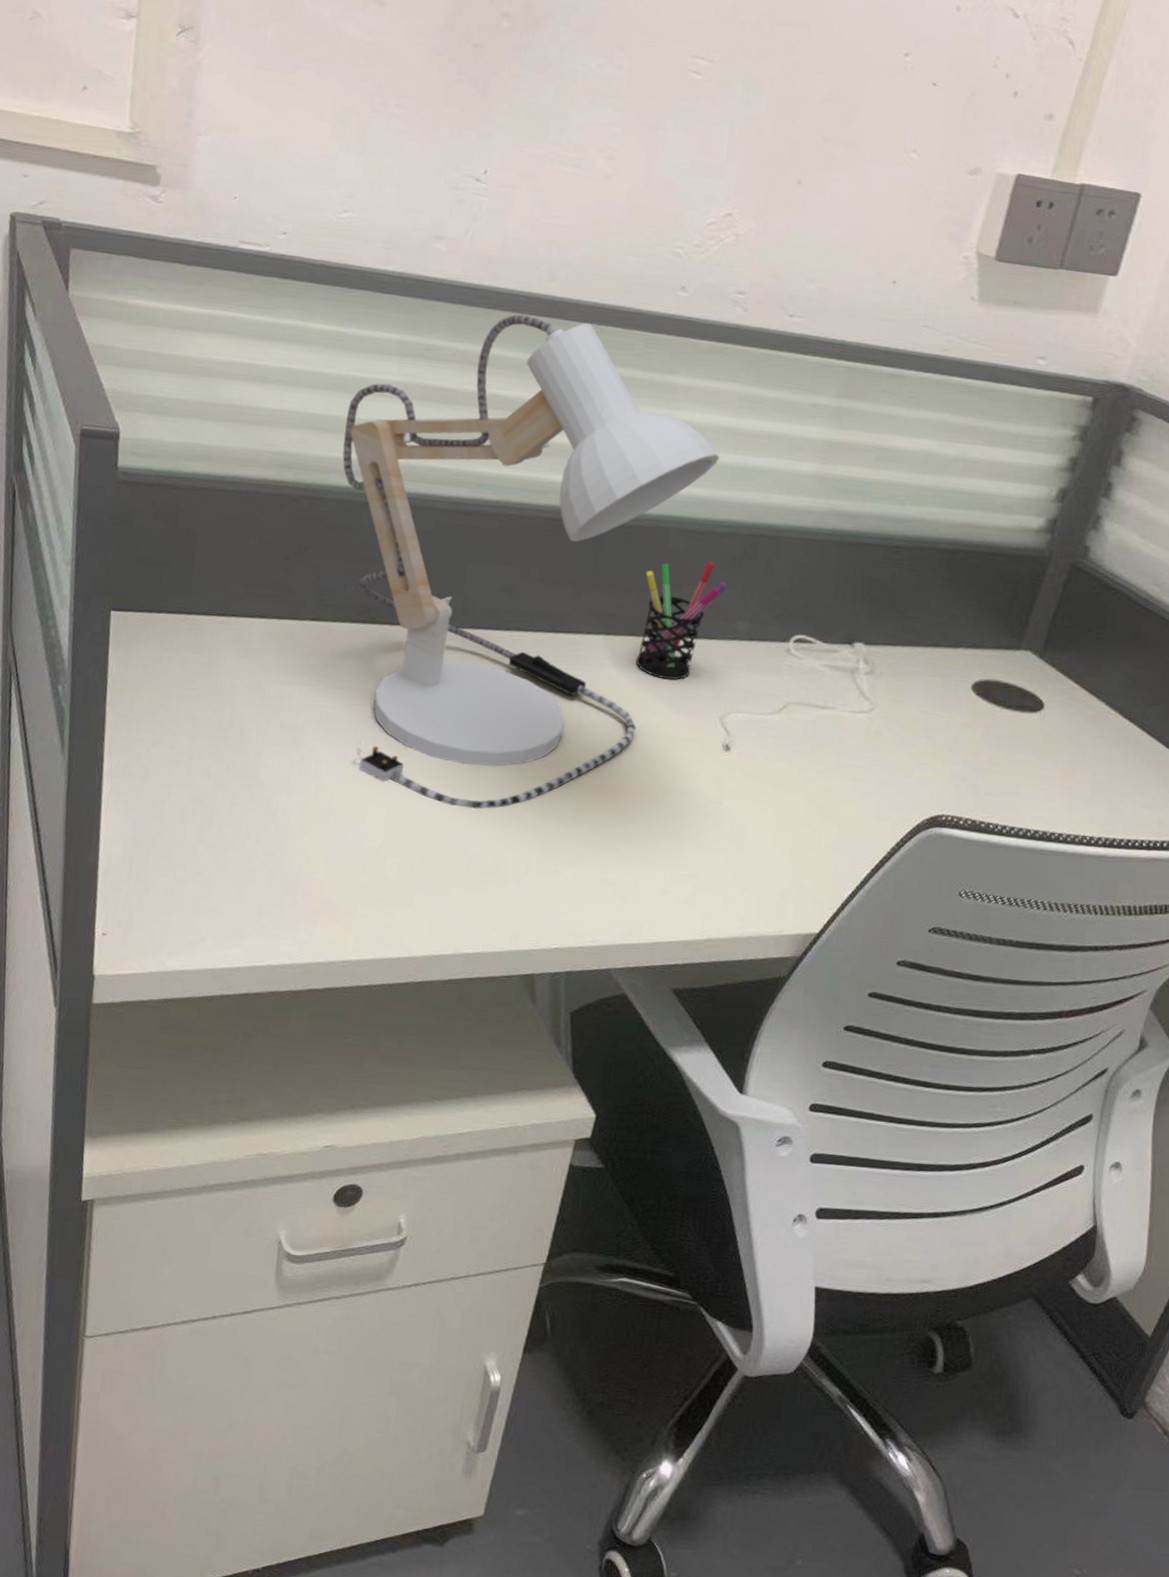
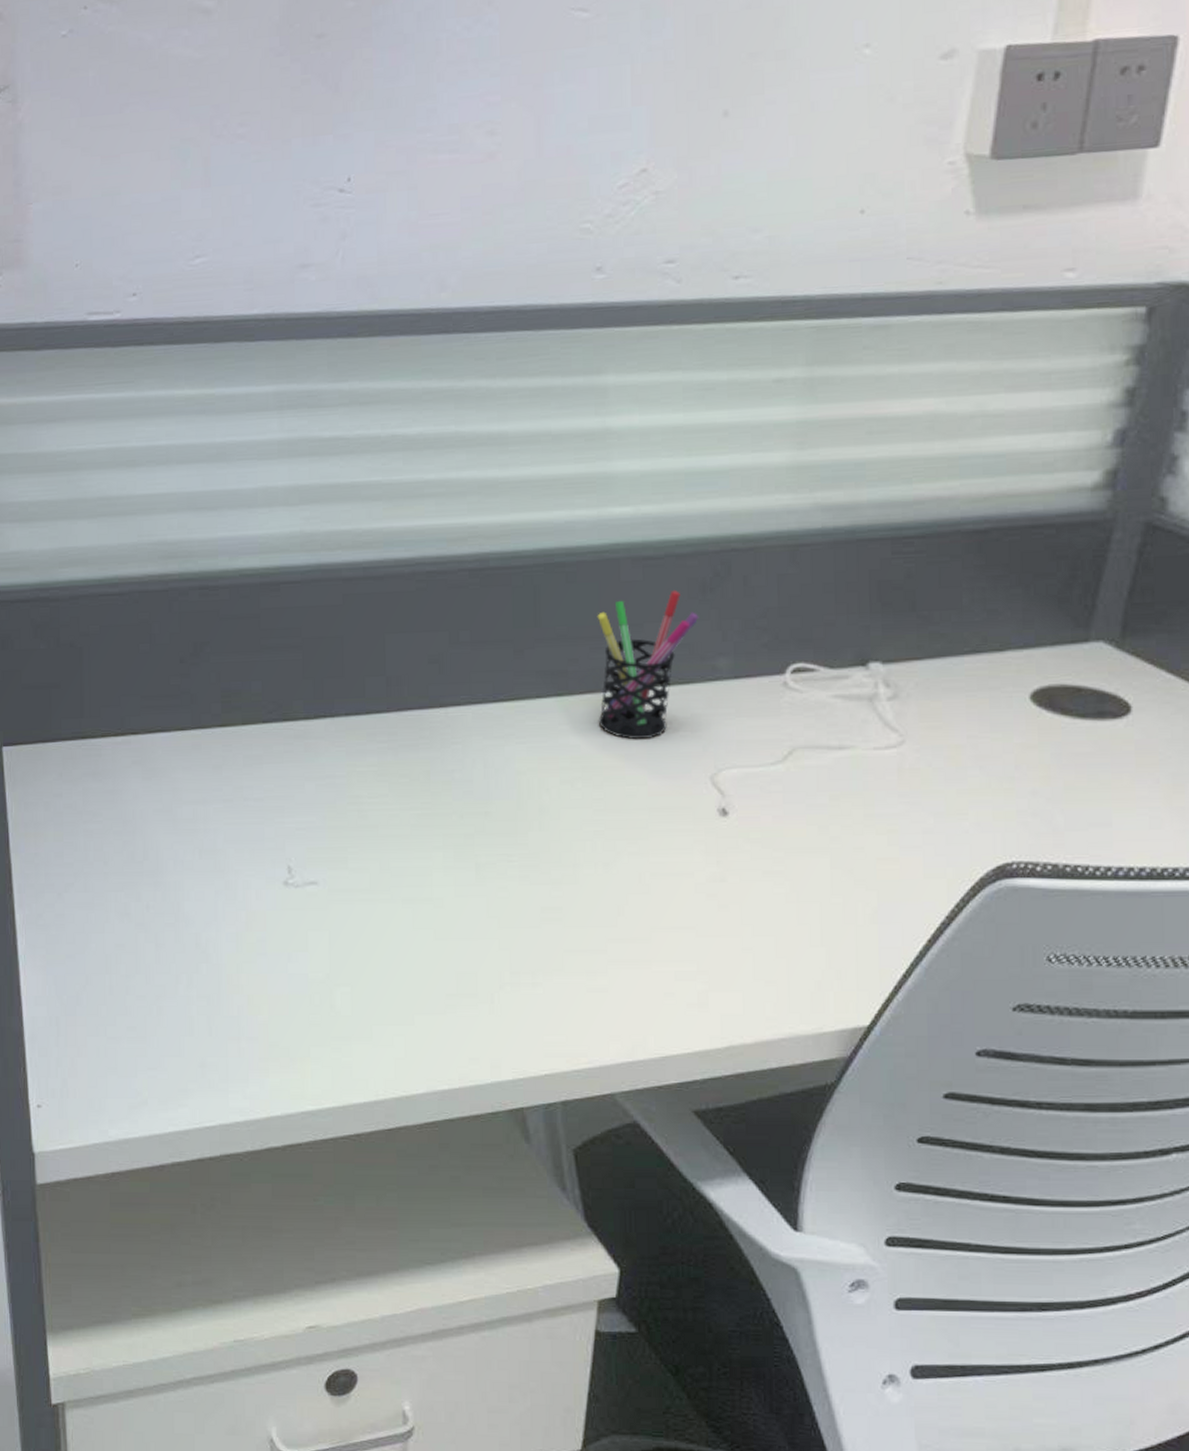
desk lamp: present [342,314,720,809] -> none [227,332,670,921]

